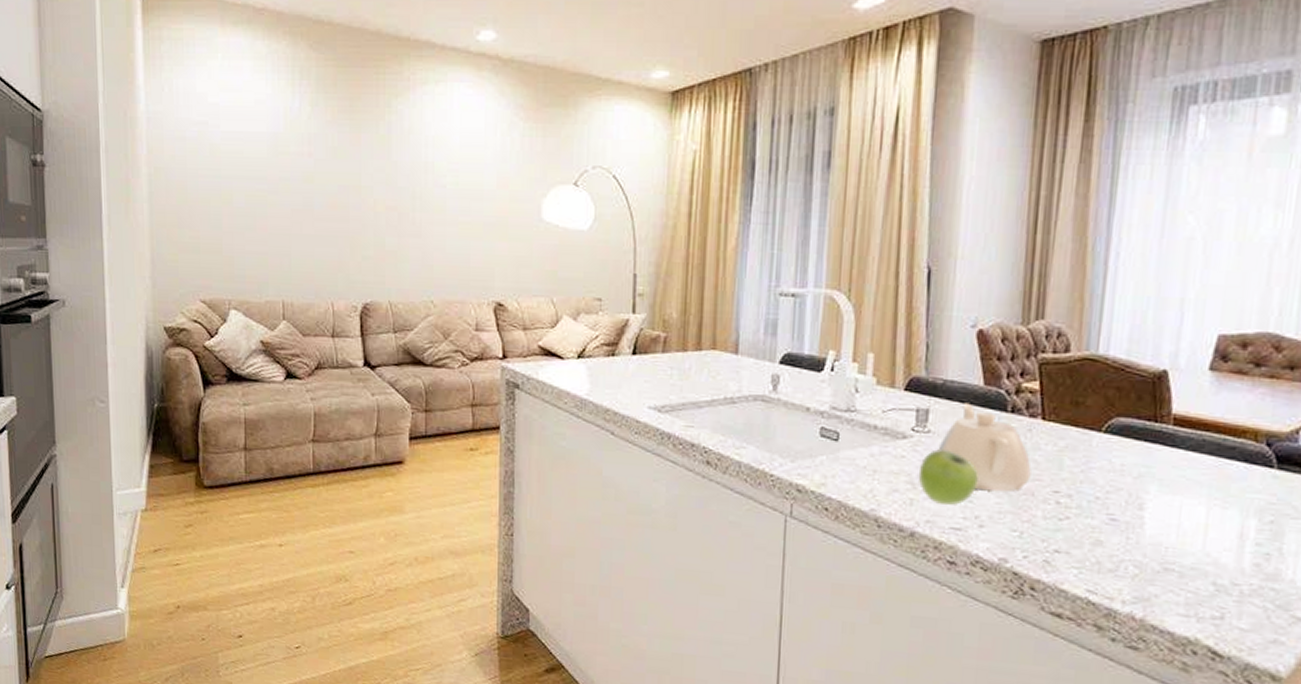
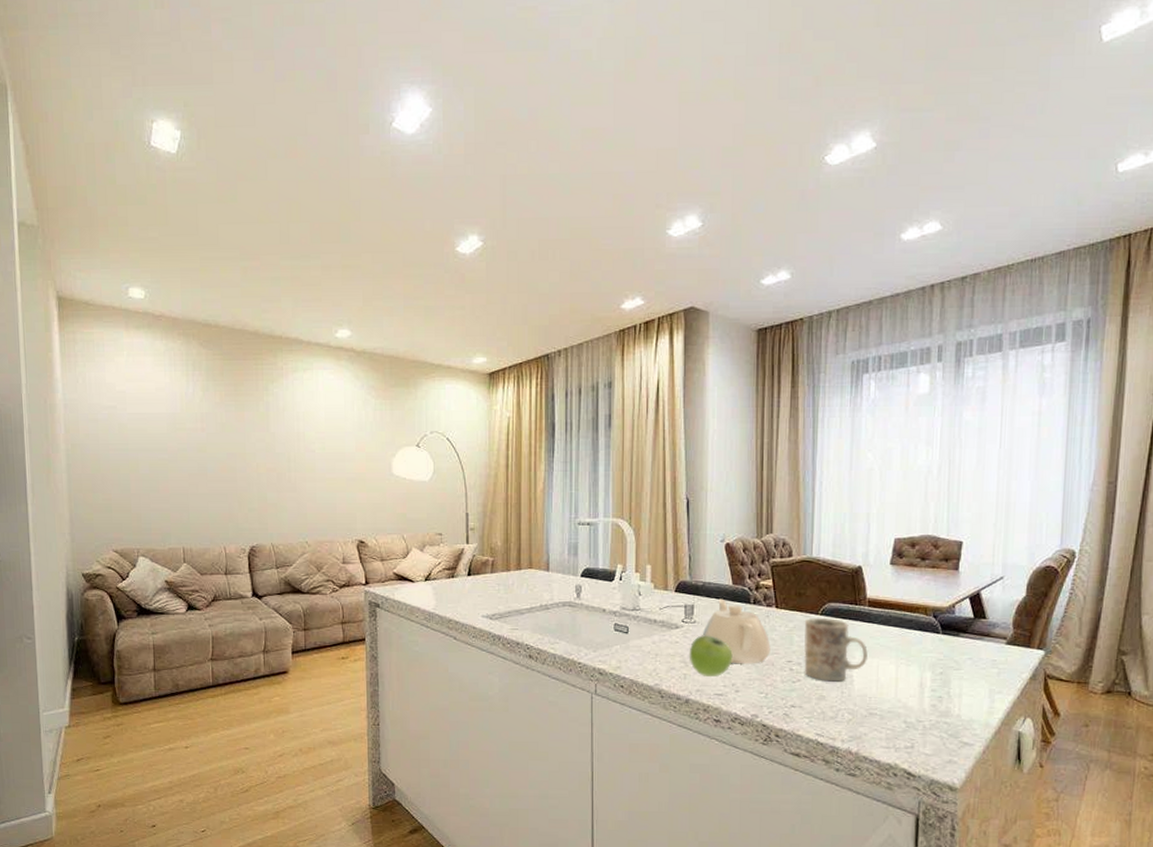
mug: none [1076,434,1168,523] -> present [803,617,868,682]

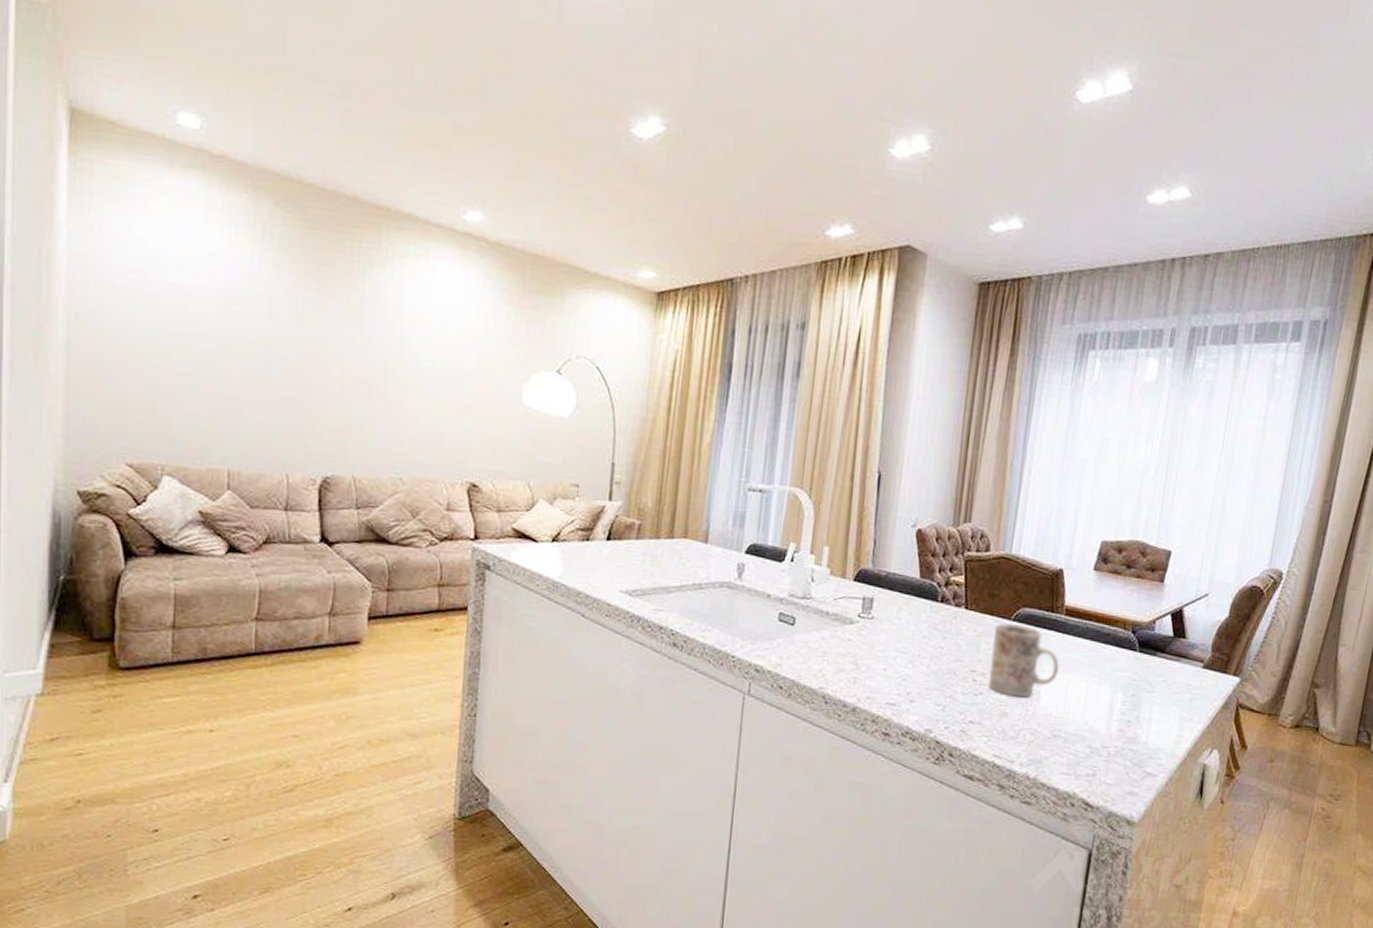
fruit: present [689,635,733,676] -> none [861,634,912,683]
teapot: present [702,599,771,664] -> none [879,593,955,672]

